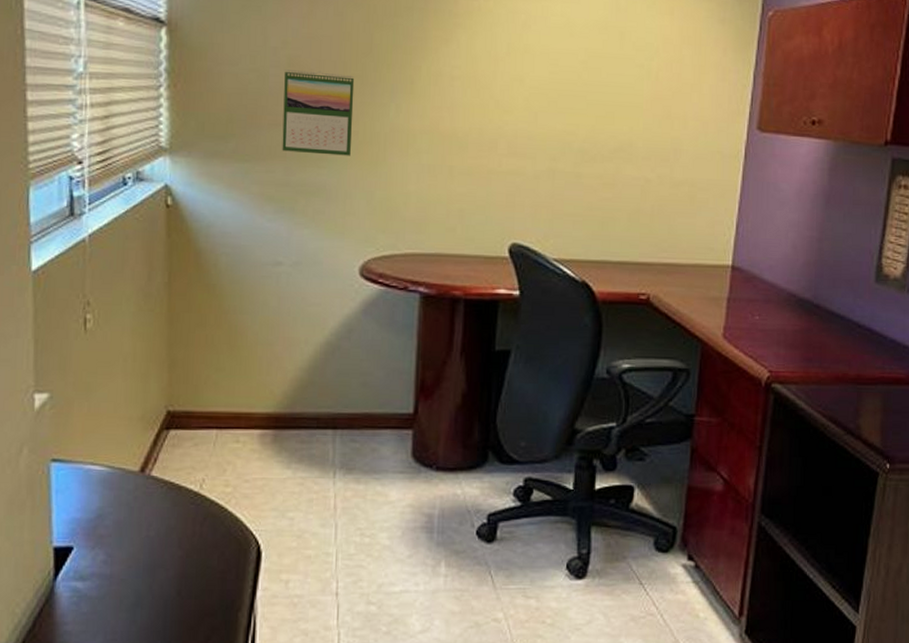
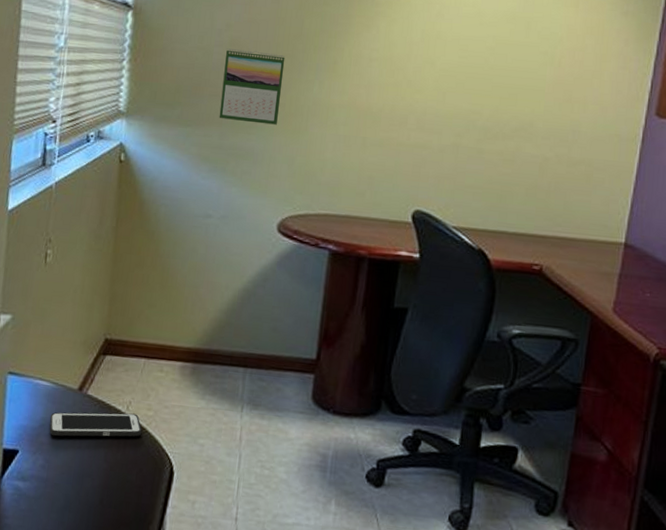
cell phone: none [108,492,220,526] -> present [49,412,142,437]

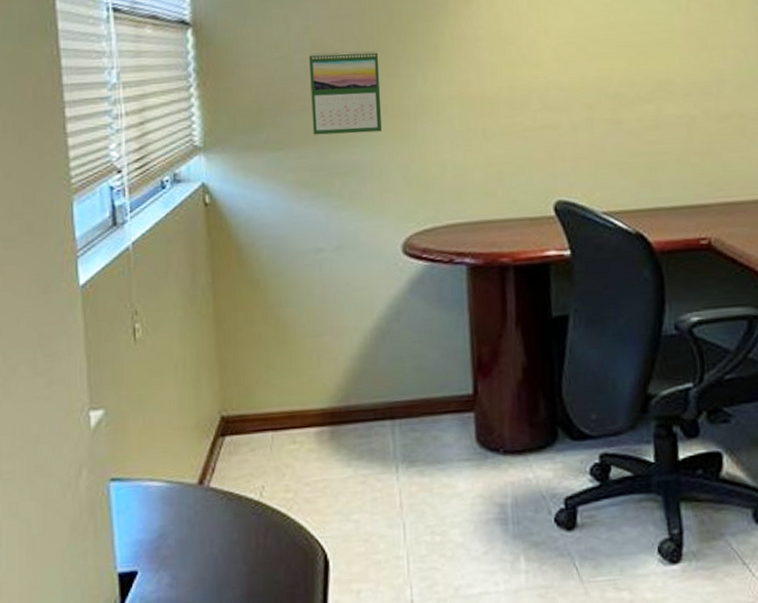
cell phone: present [49,412,142,437] -> none [169,499,282,545]

